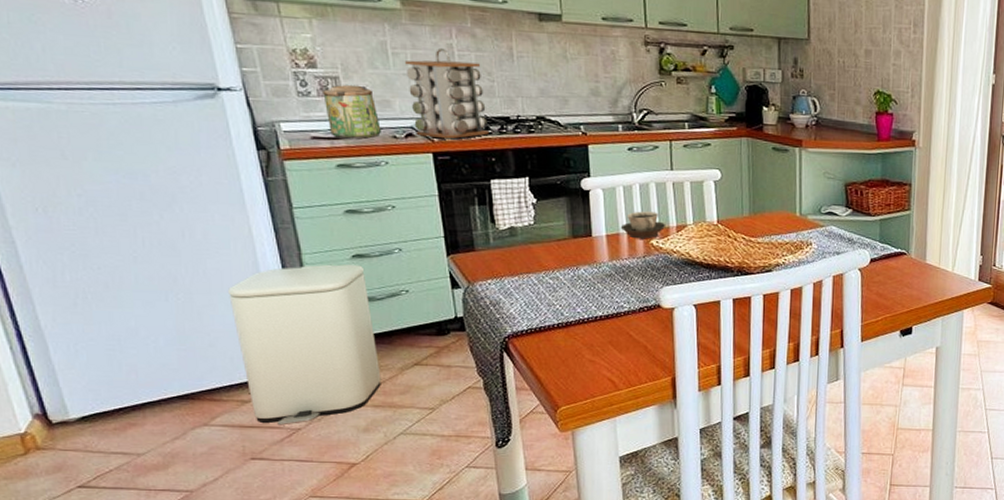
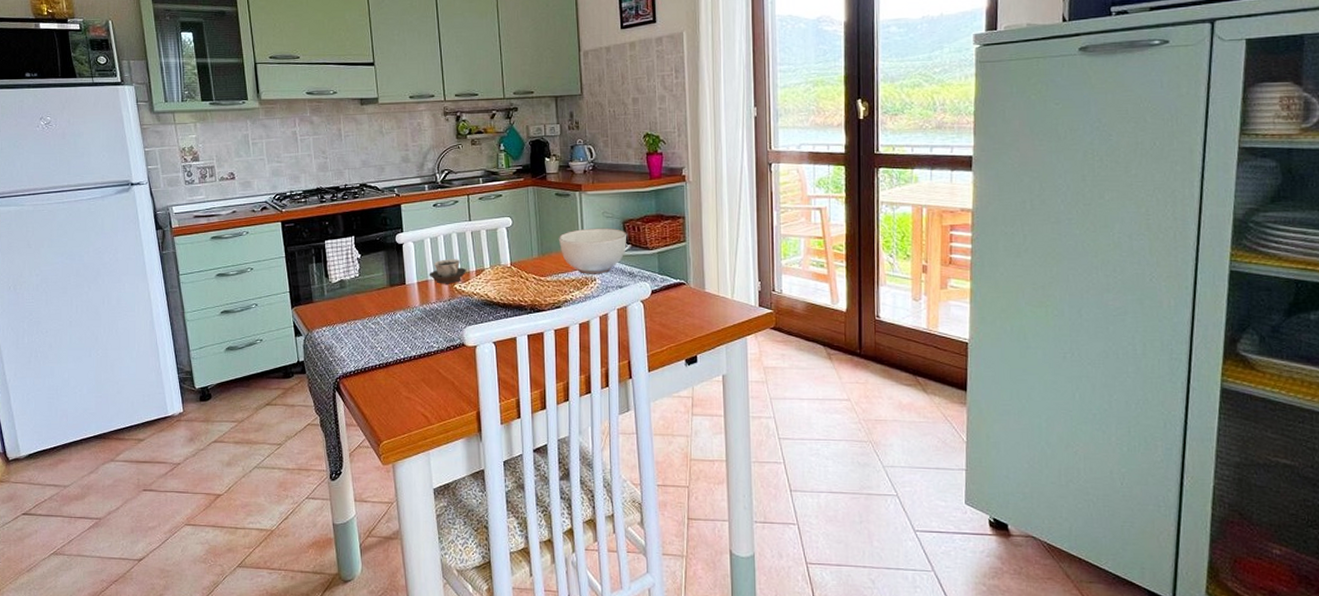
pedal bin: present [227,264,381,426] -> none [131,320,241,461]
canister: present [323,84,381,139] -> none [203,171,243,216]
spice rack: present [405,48,489,140] -> none [262,136,324,210]
bowl: none [773,188,849,239] -> present [558,228,627,274]

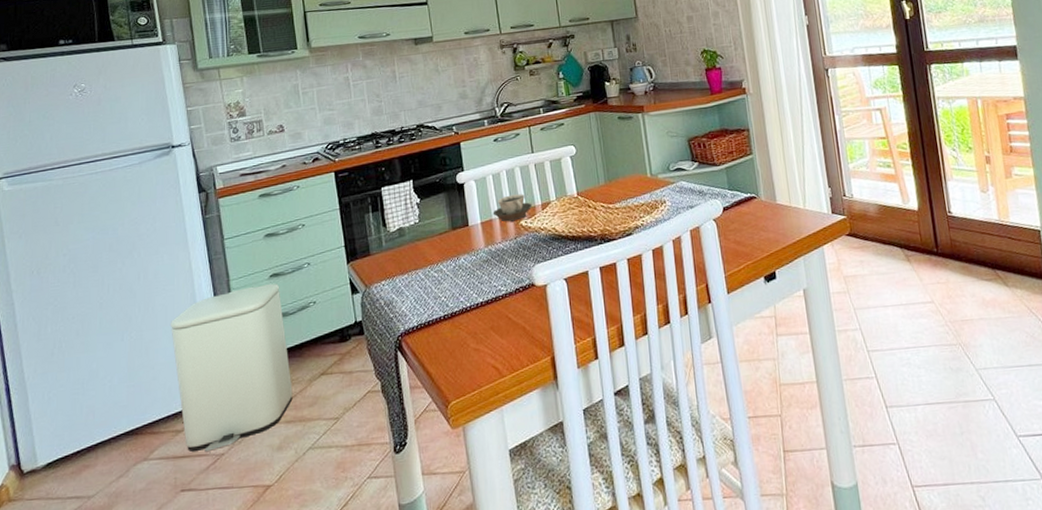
pedal bin: none [131,320,241,461] -> present [170,284,293,453]
bowl: present [558,228,627,274] -> none [624,147,694,197]

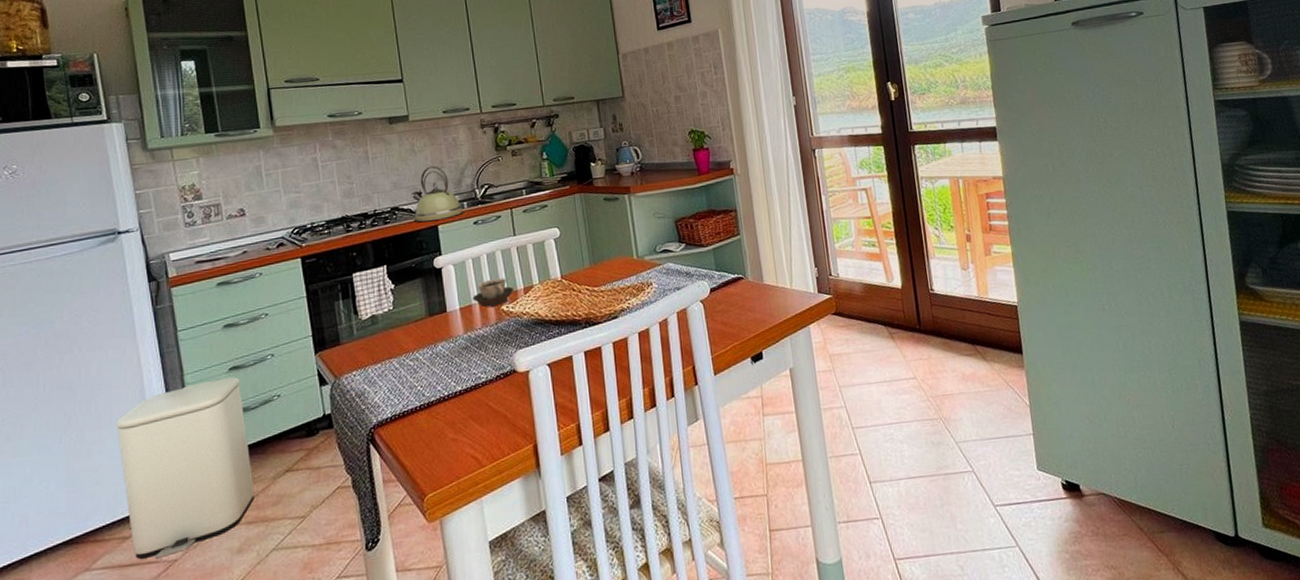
kettle: none [436,85,485,140] -> present [412,165,464,223]

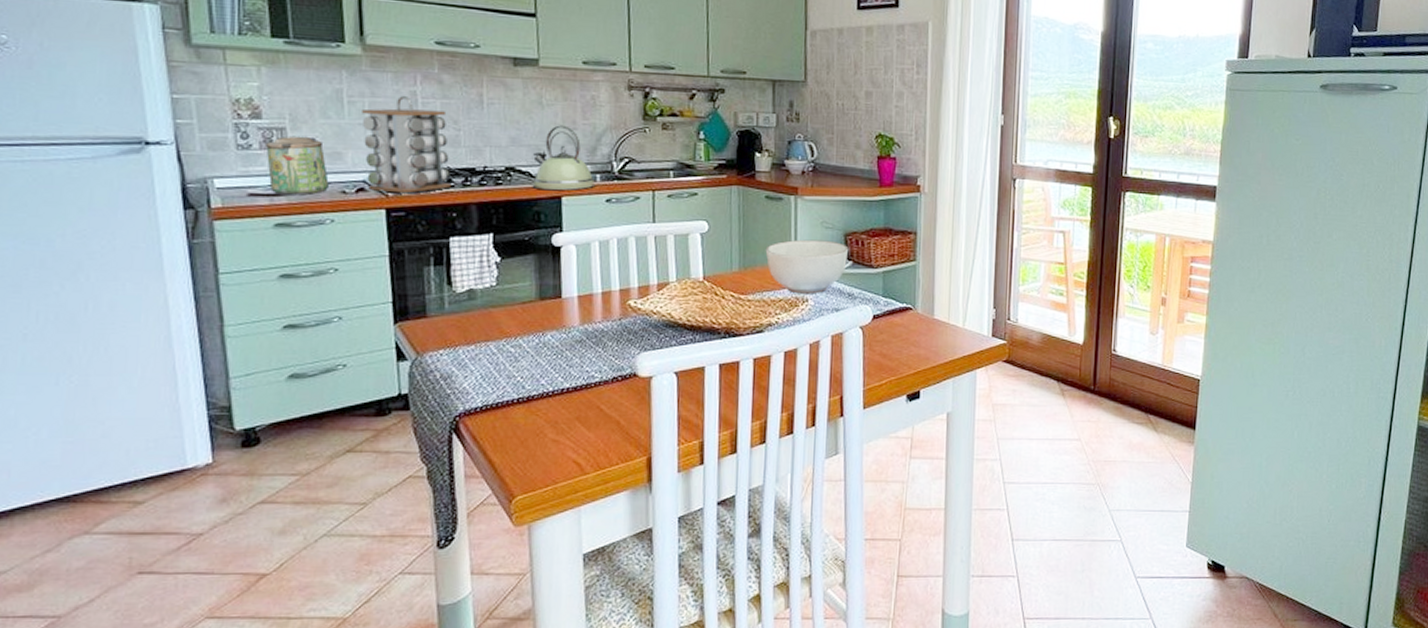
pedal bin: present [115,377,255,560] -> none [131,337,306,531]
canister: none [206,207,256,259] -> present [266,136,329,196]
spice rack: none [277,163,350,244] -> present [362,96,451,194]
cup: present [472,278,514,308] -> none [594,268,646,300]
bowl: none [610,228,681,280] -> present [765,239,849,294]

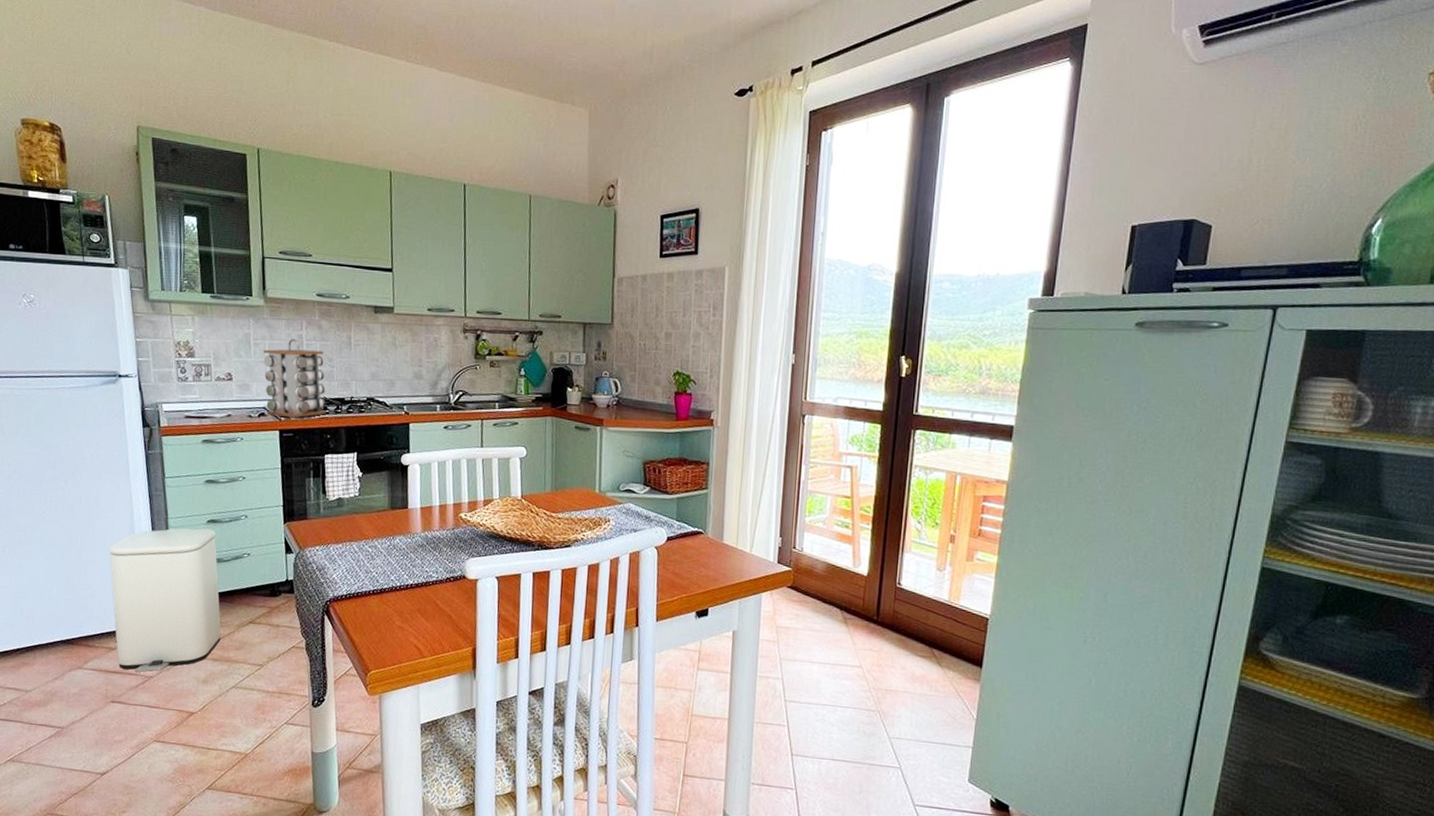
pedal bin: none [131,337,306,531] -> present [108,528,222,673]
canister: present [266,136,329,196] -> none [197,371,240,418]
kettle: present [533,125,596,191] -> none [388,363,436,419]
bowl: present [765,239,849,294] -> none [574,466,647,515]

